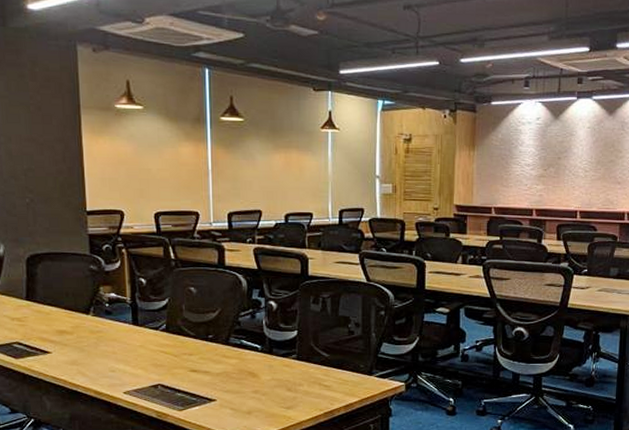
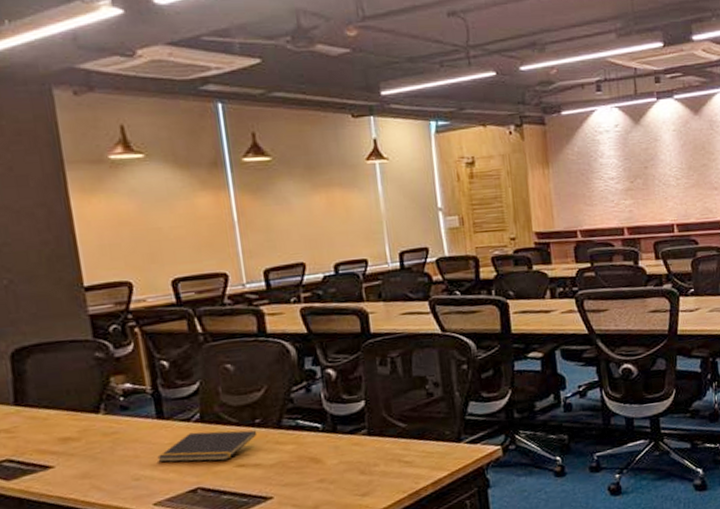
notepad: none [130,339,209,365] -> present [157,430,257,463]

